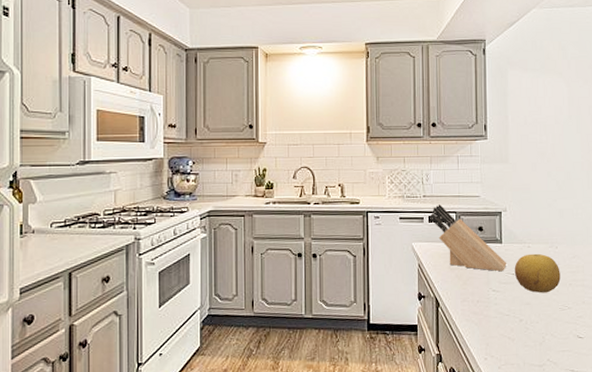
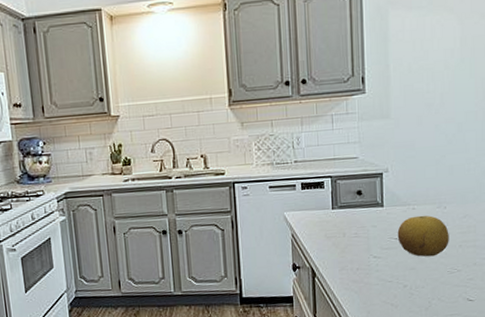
knife block: present [430,204,506,272] -> none [302,169,388,237]

